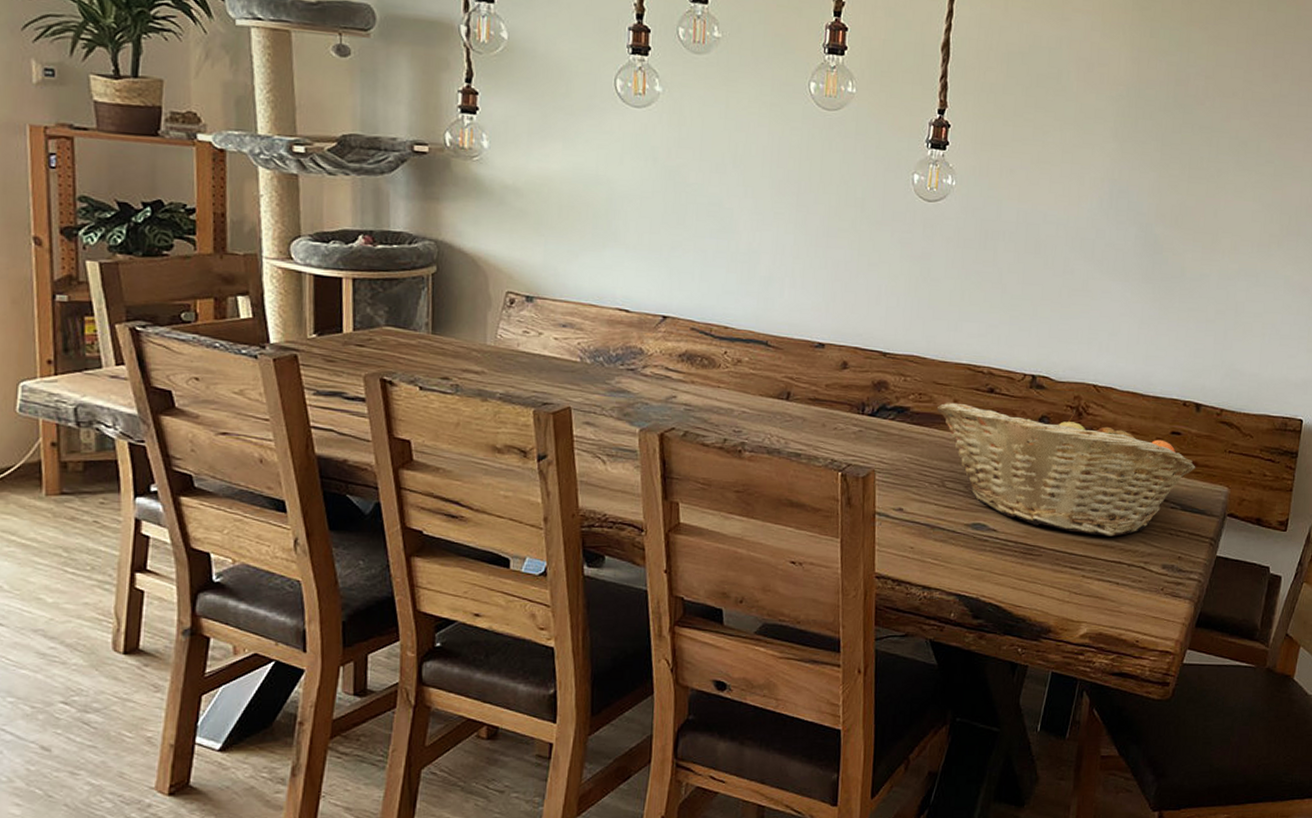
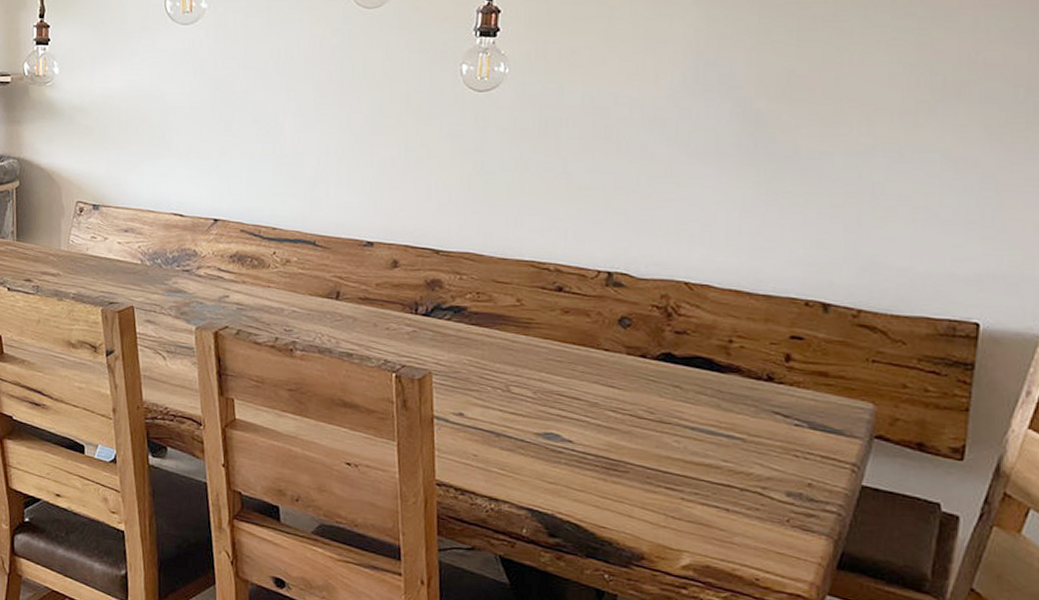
fruit basket: present [937,402,1196,537] -> none [498,301,827,456]

